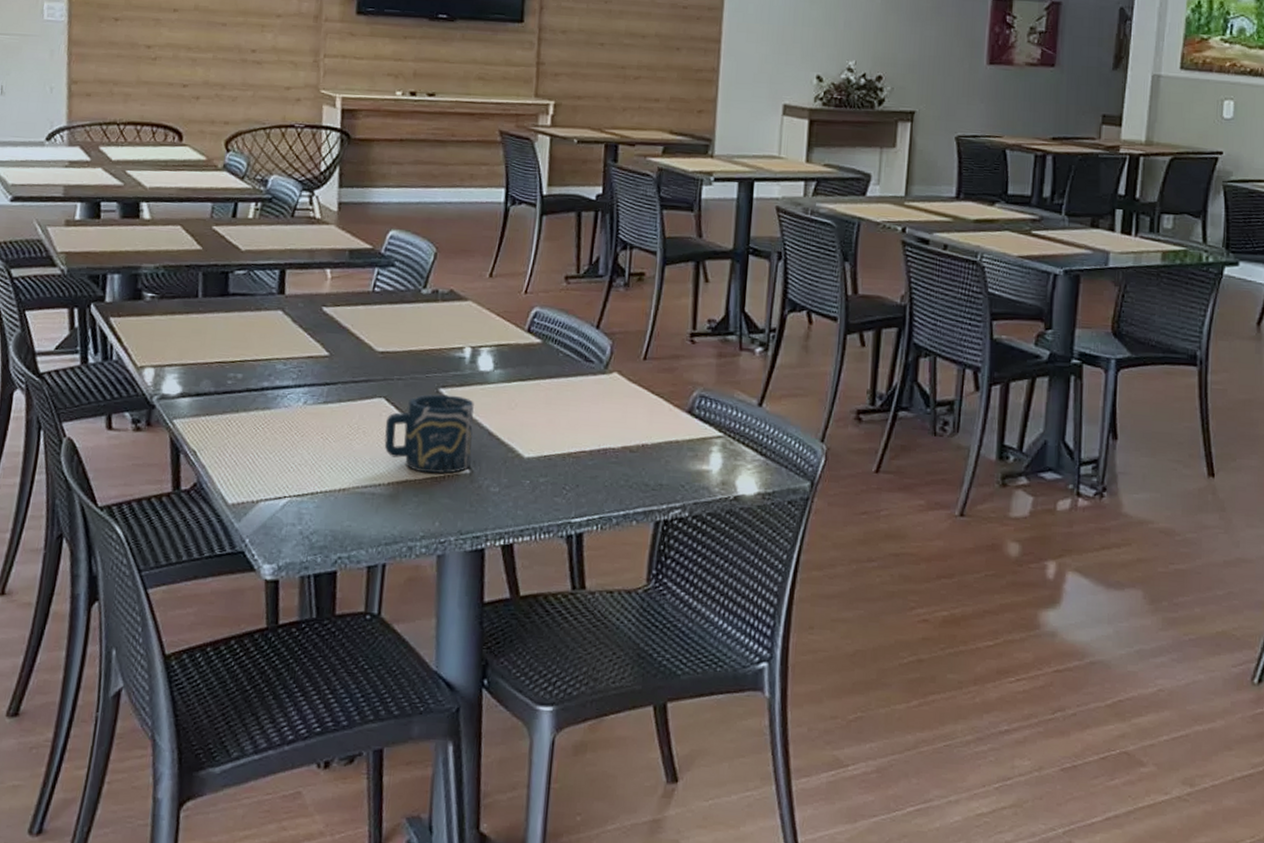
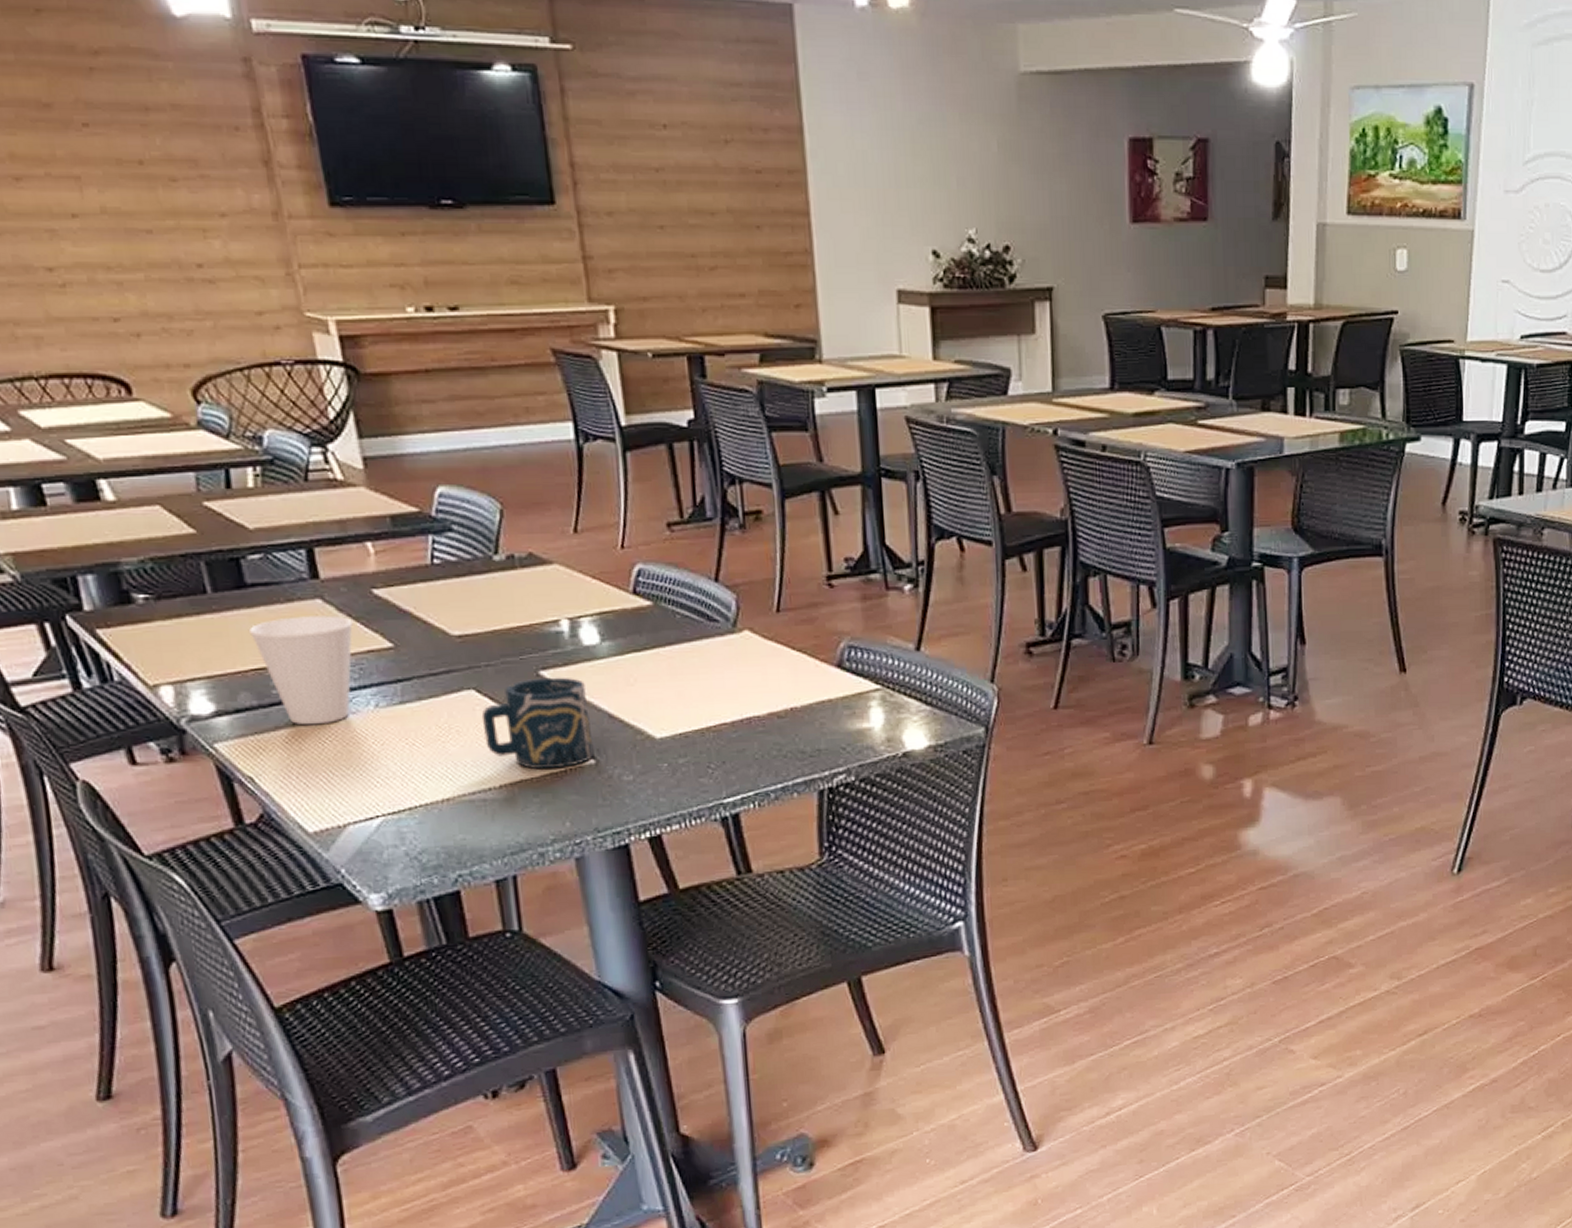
cup: none [221,322,302,413] -> present [248,614,353,725]

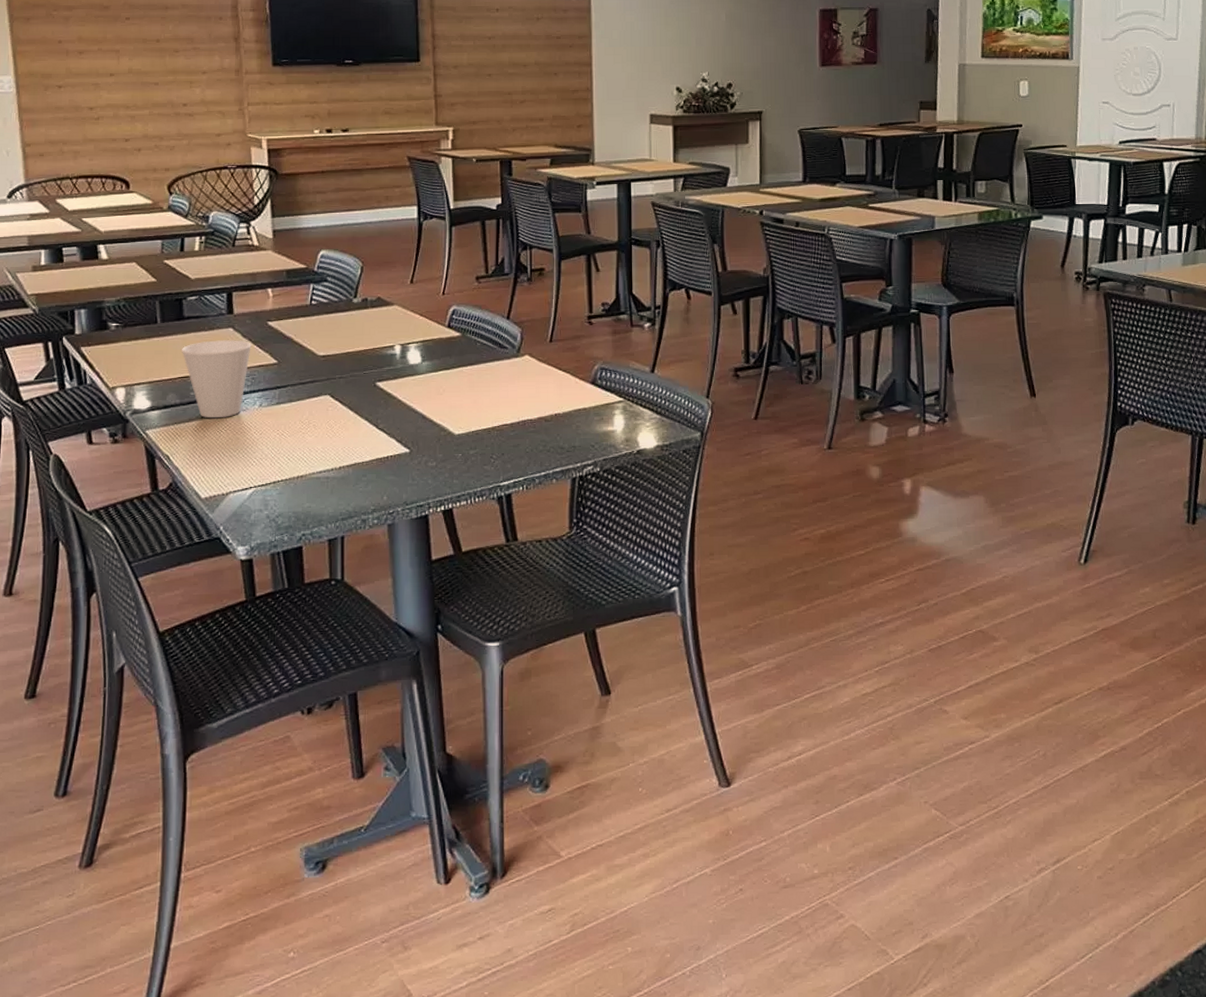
cup: present [481,677,594,769] -> none [332,387,409,456]

